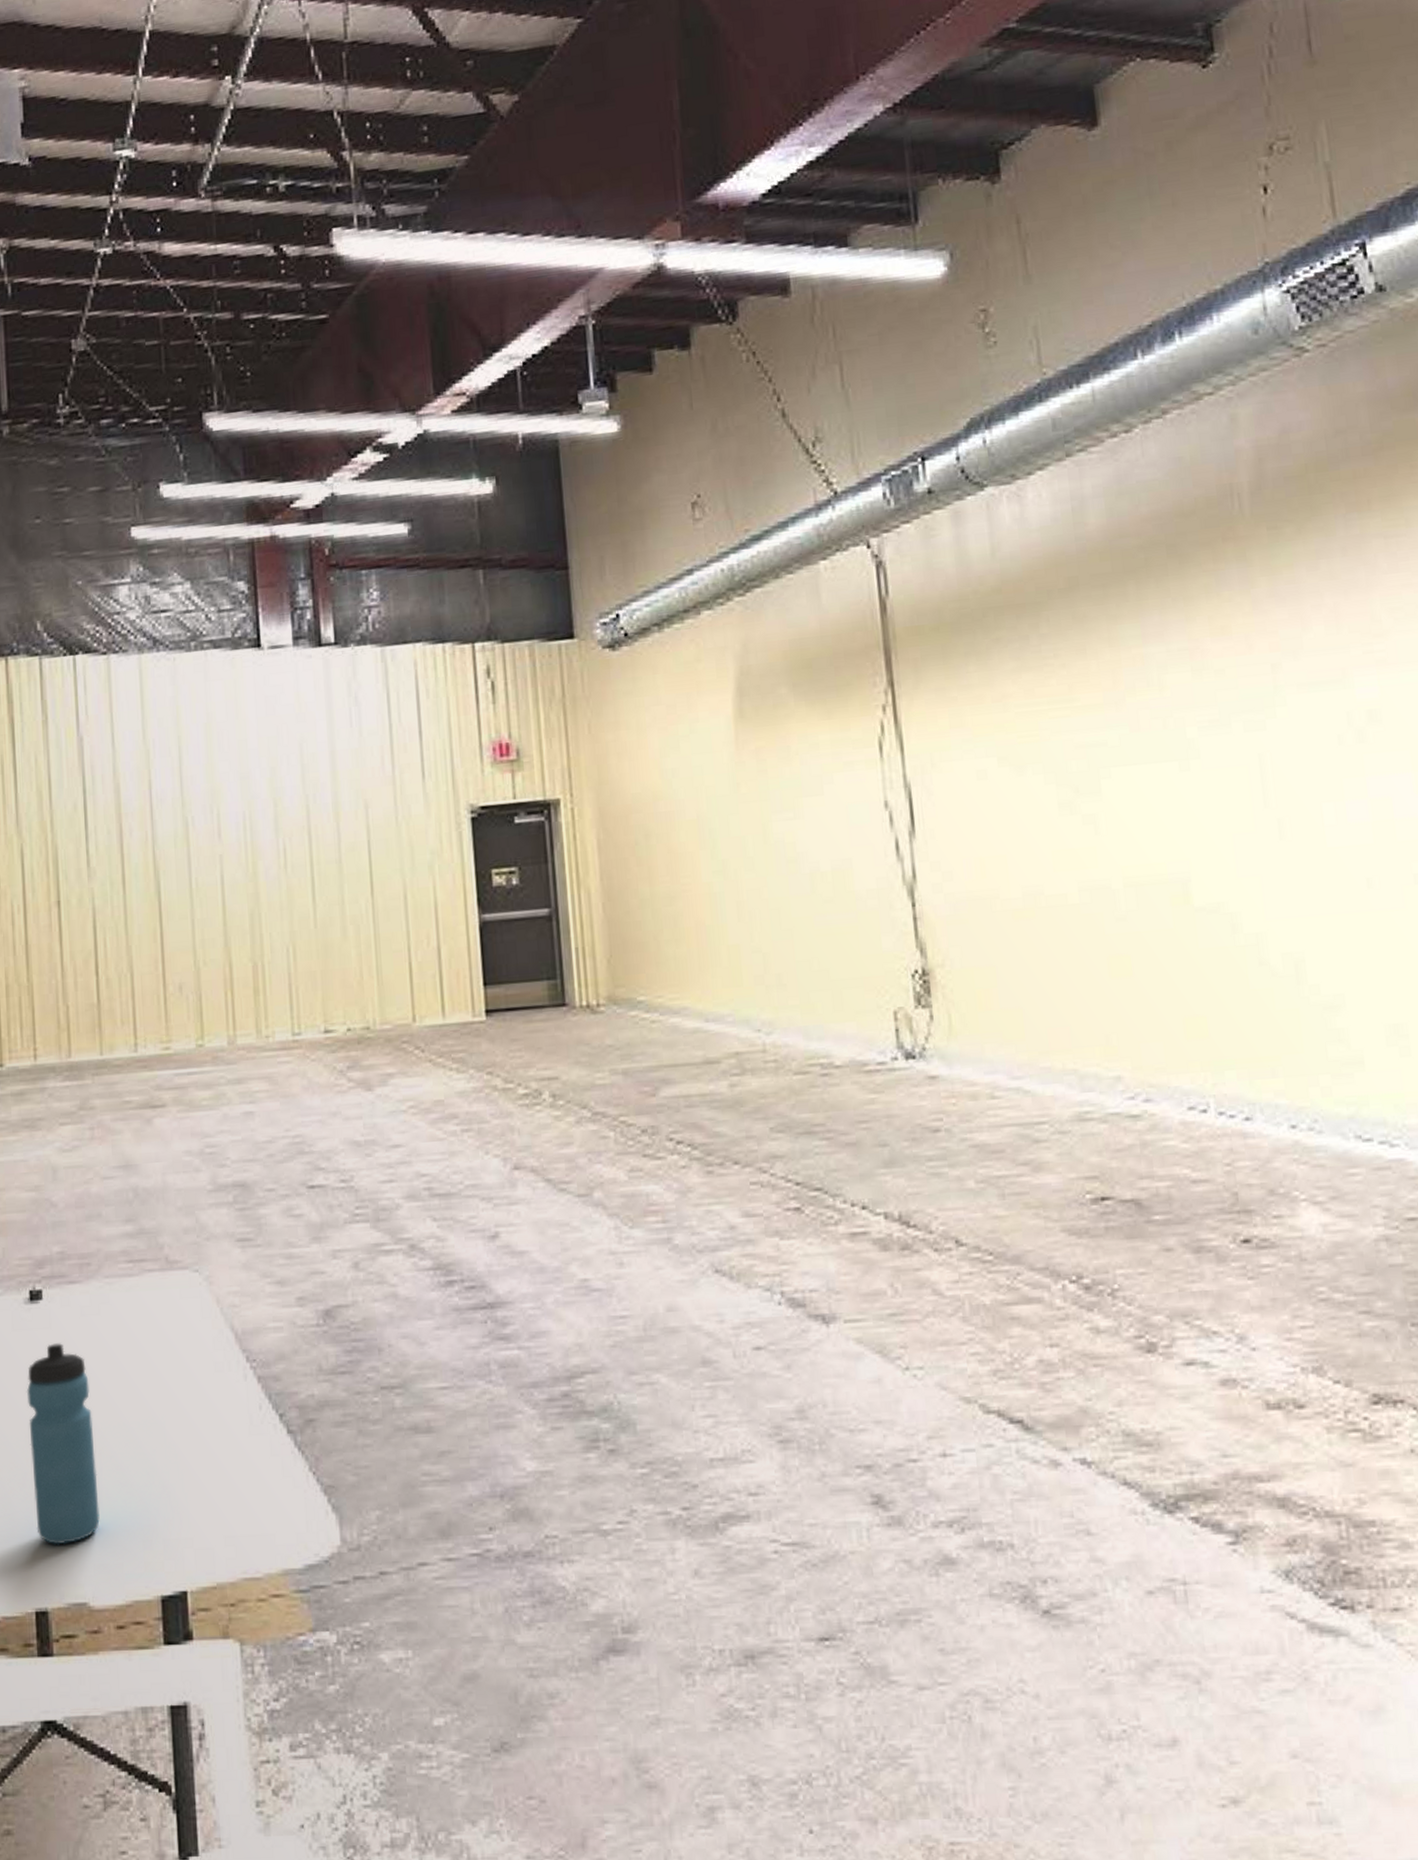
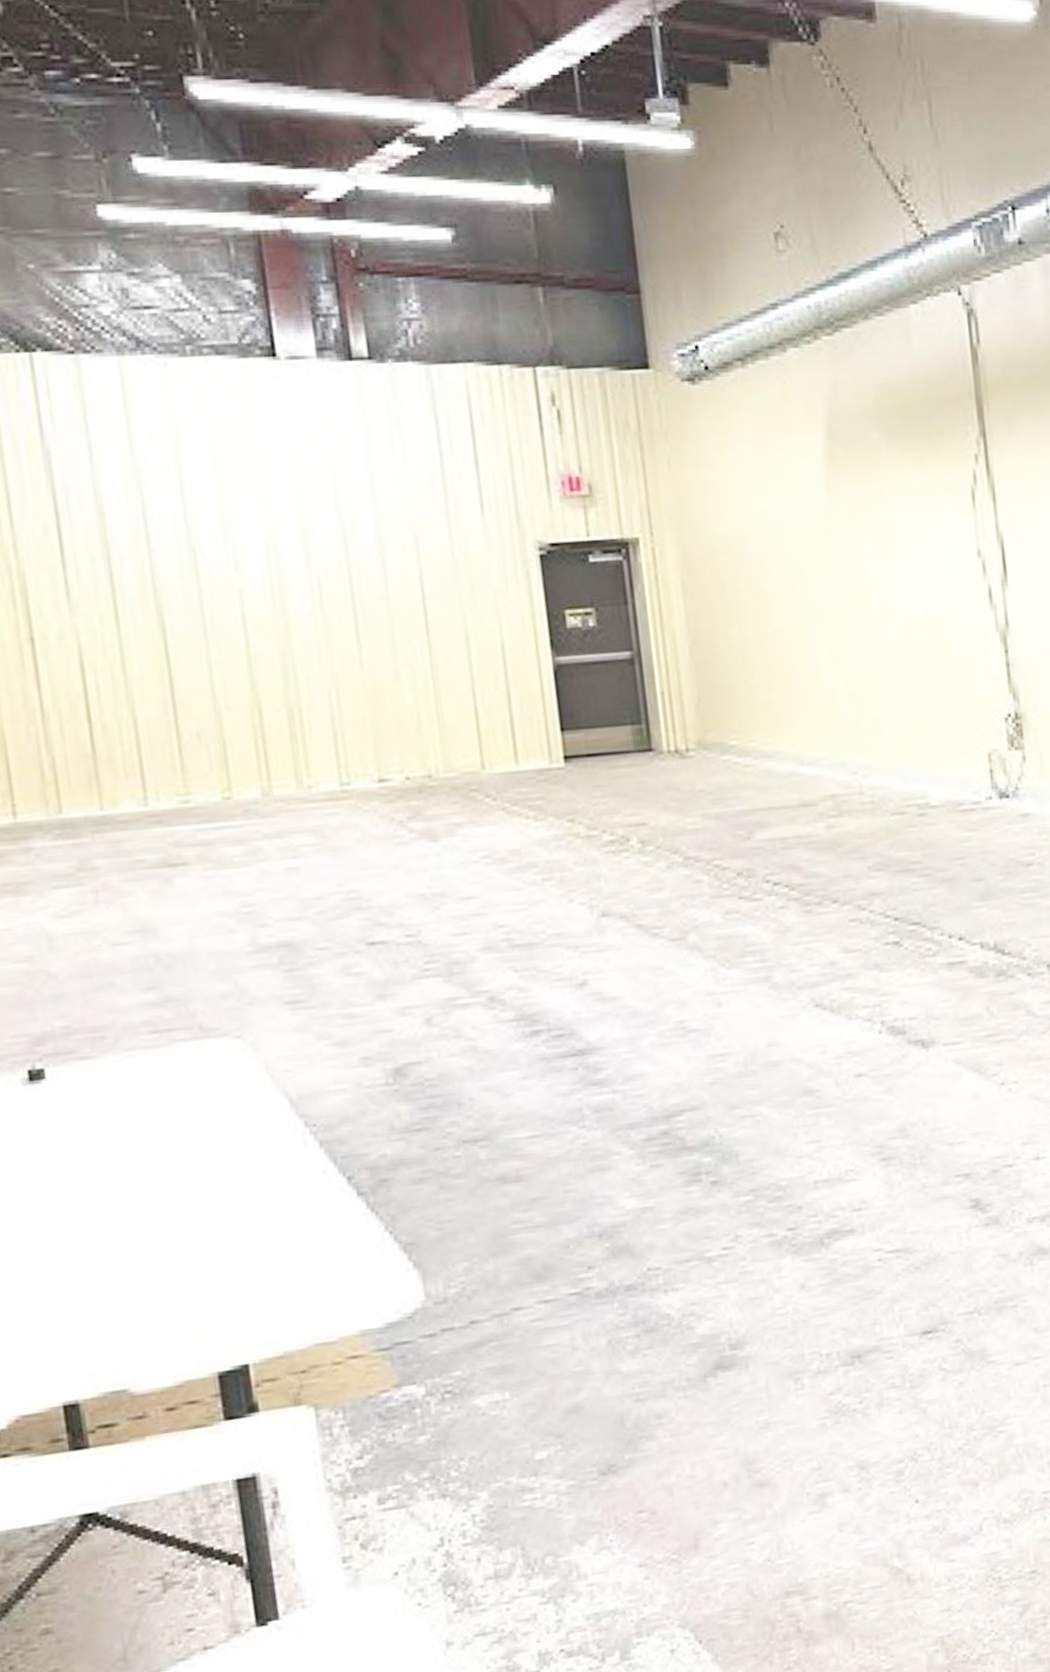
water bottle: present [26,1343,100,1545] -> none [32,1124,137,1335]

